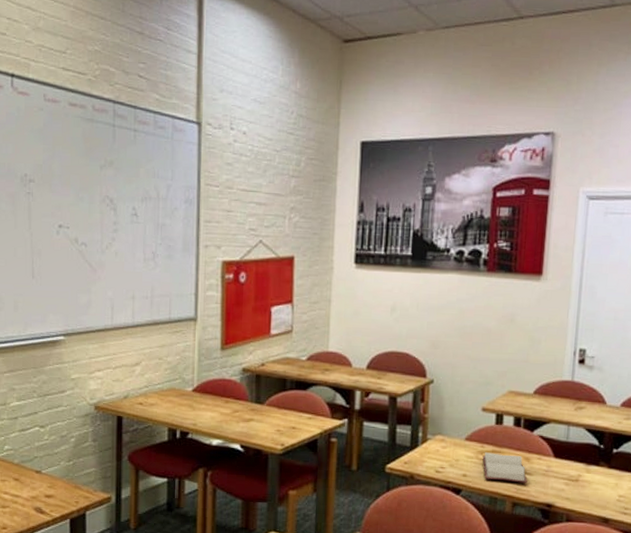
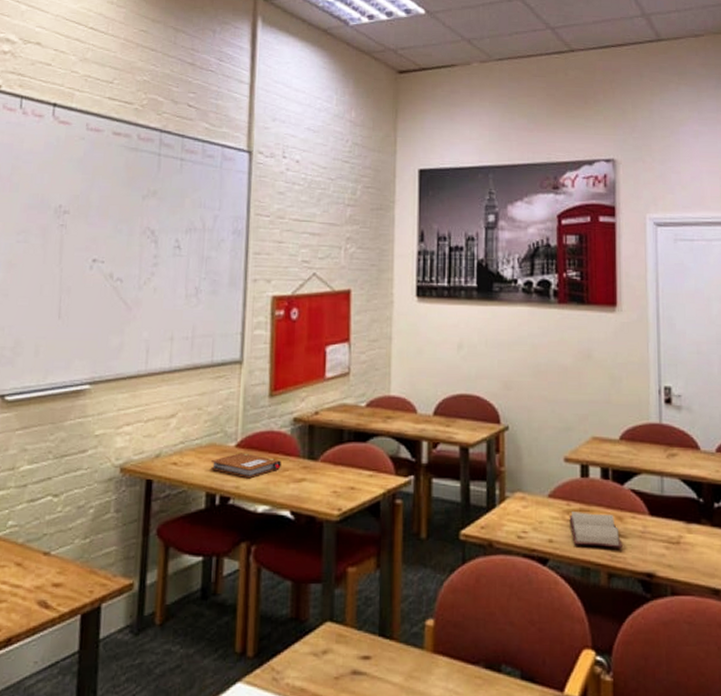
notebook: none [172,396,232,418] -> present [211,453,281,479]

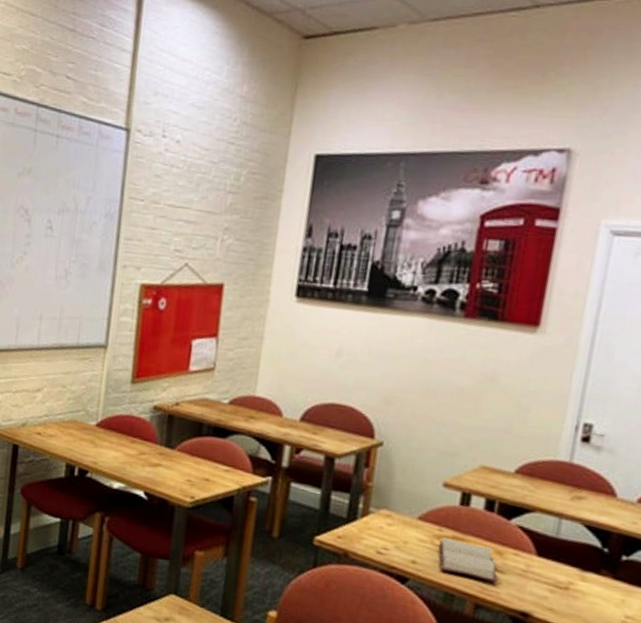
notebook: present [211,453,281,479] -> none [72,432,139,457]

